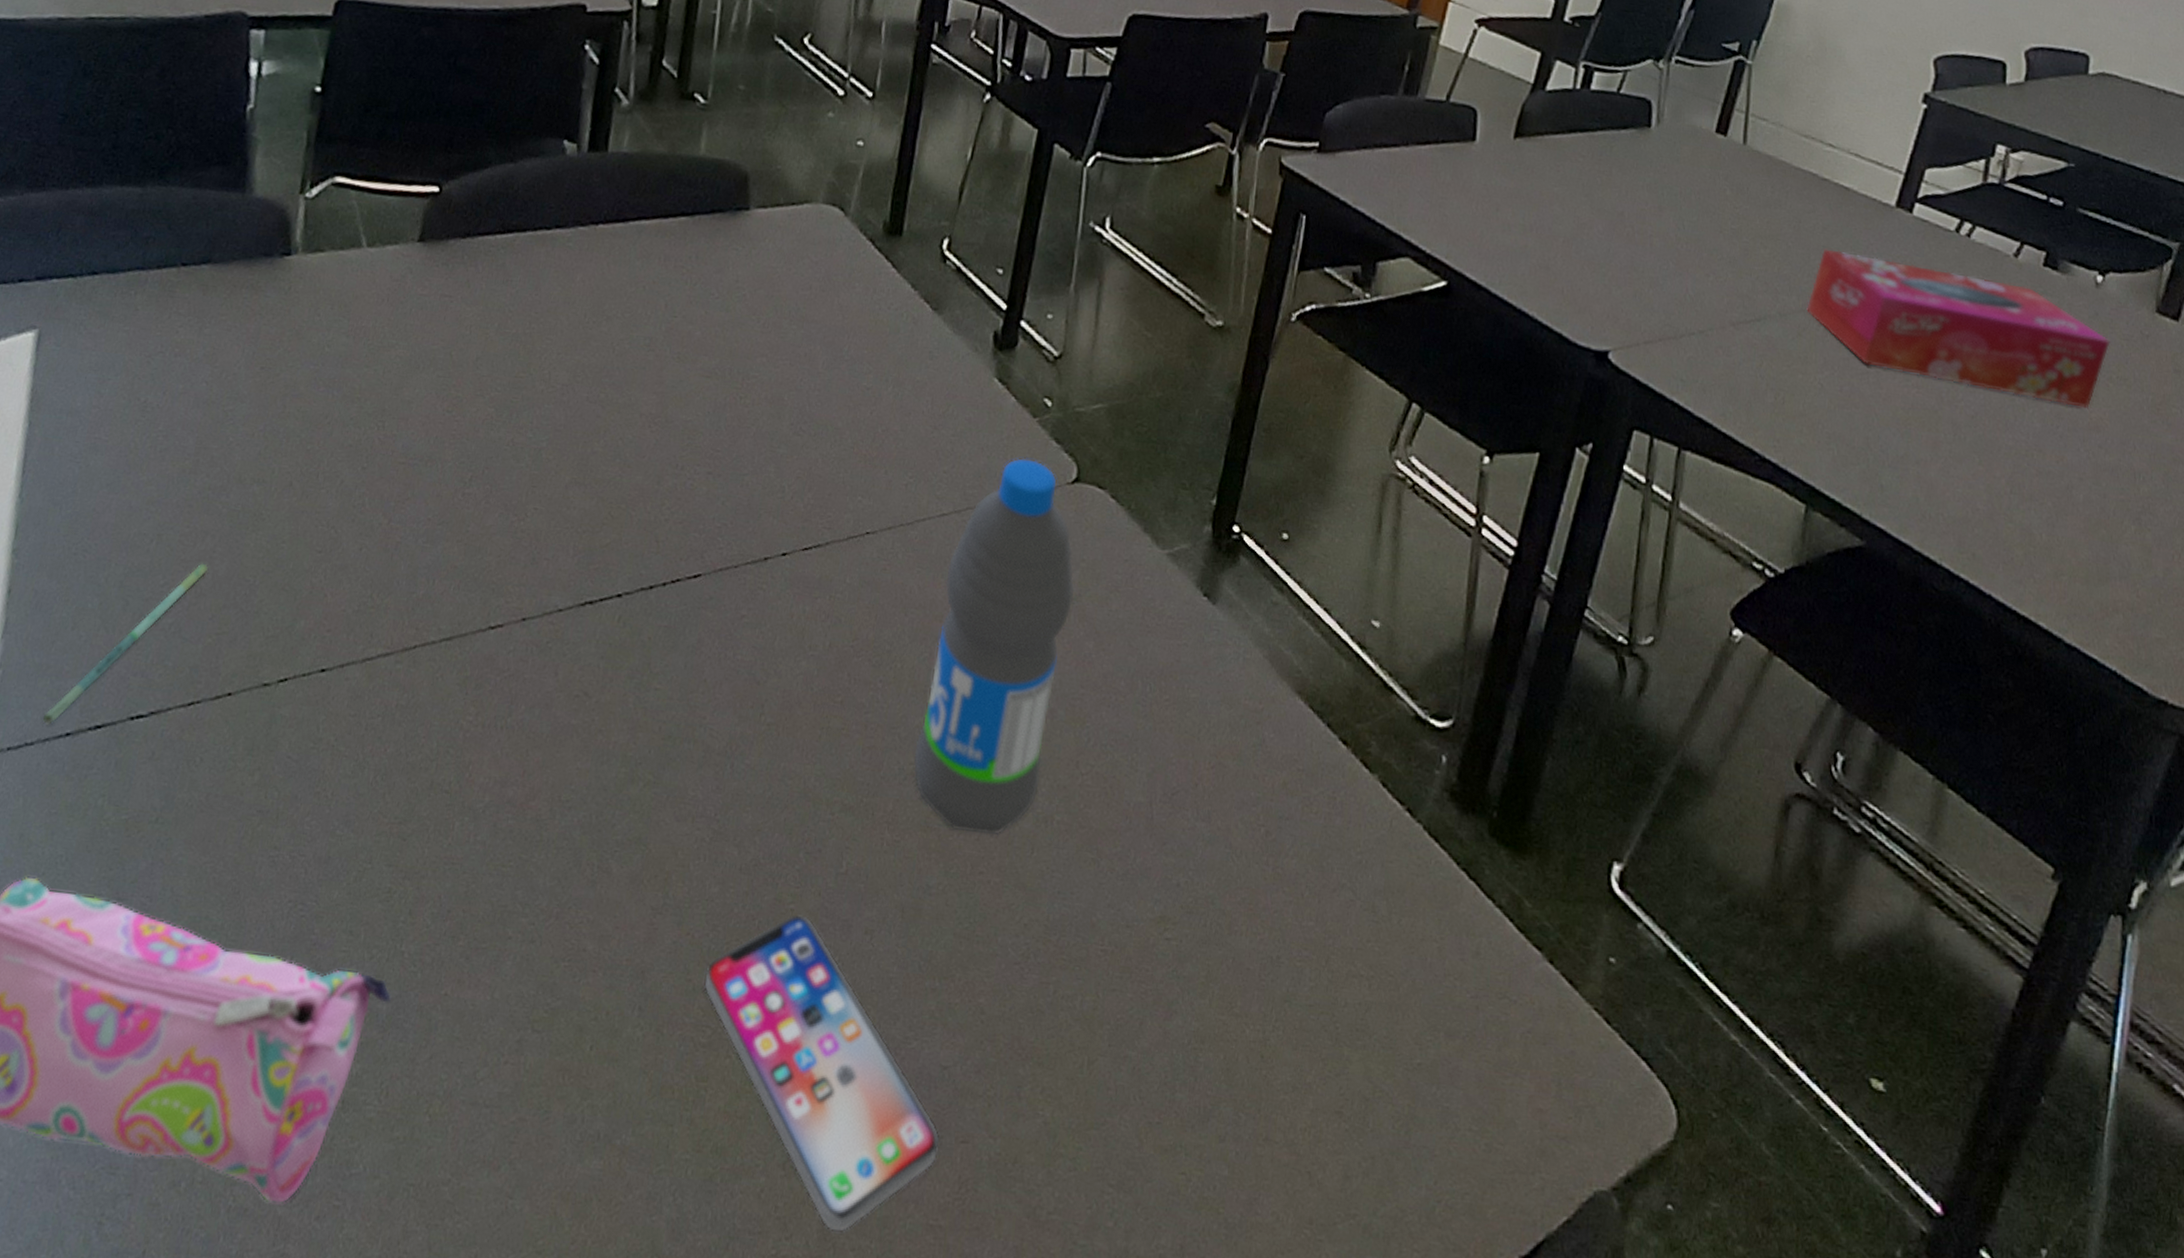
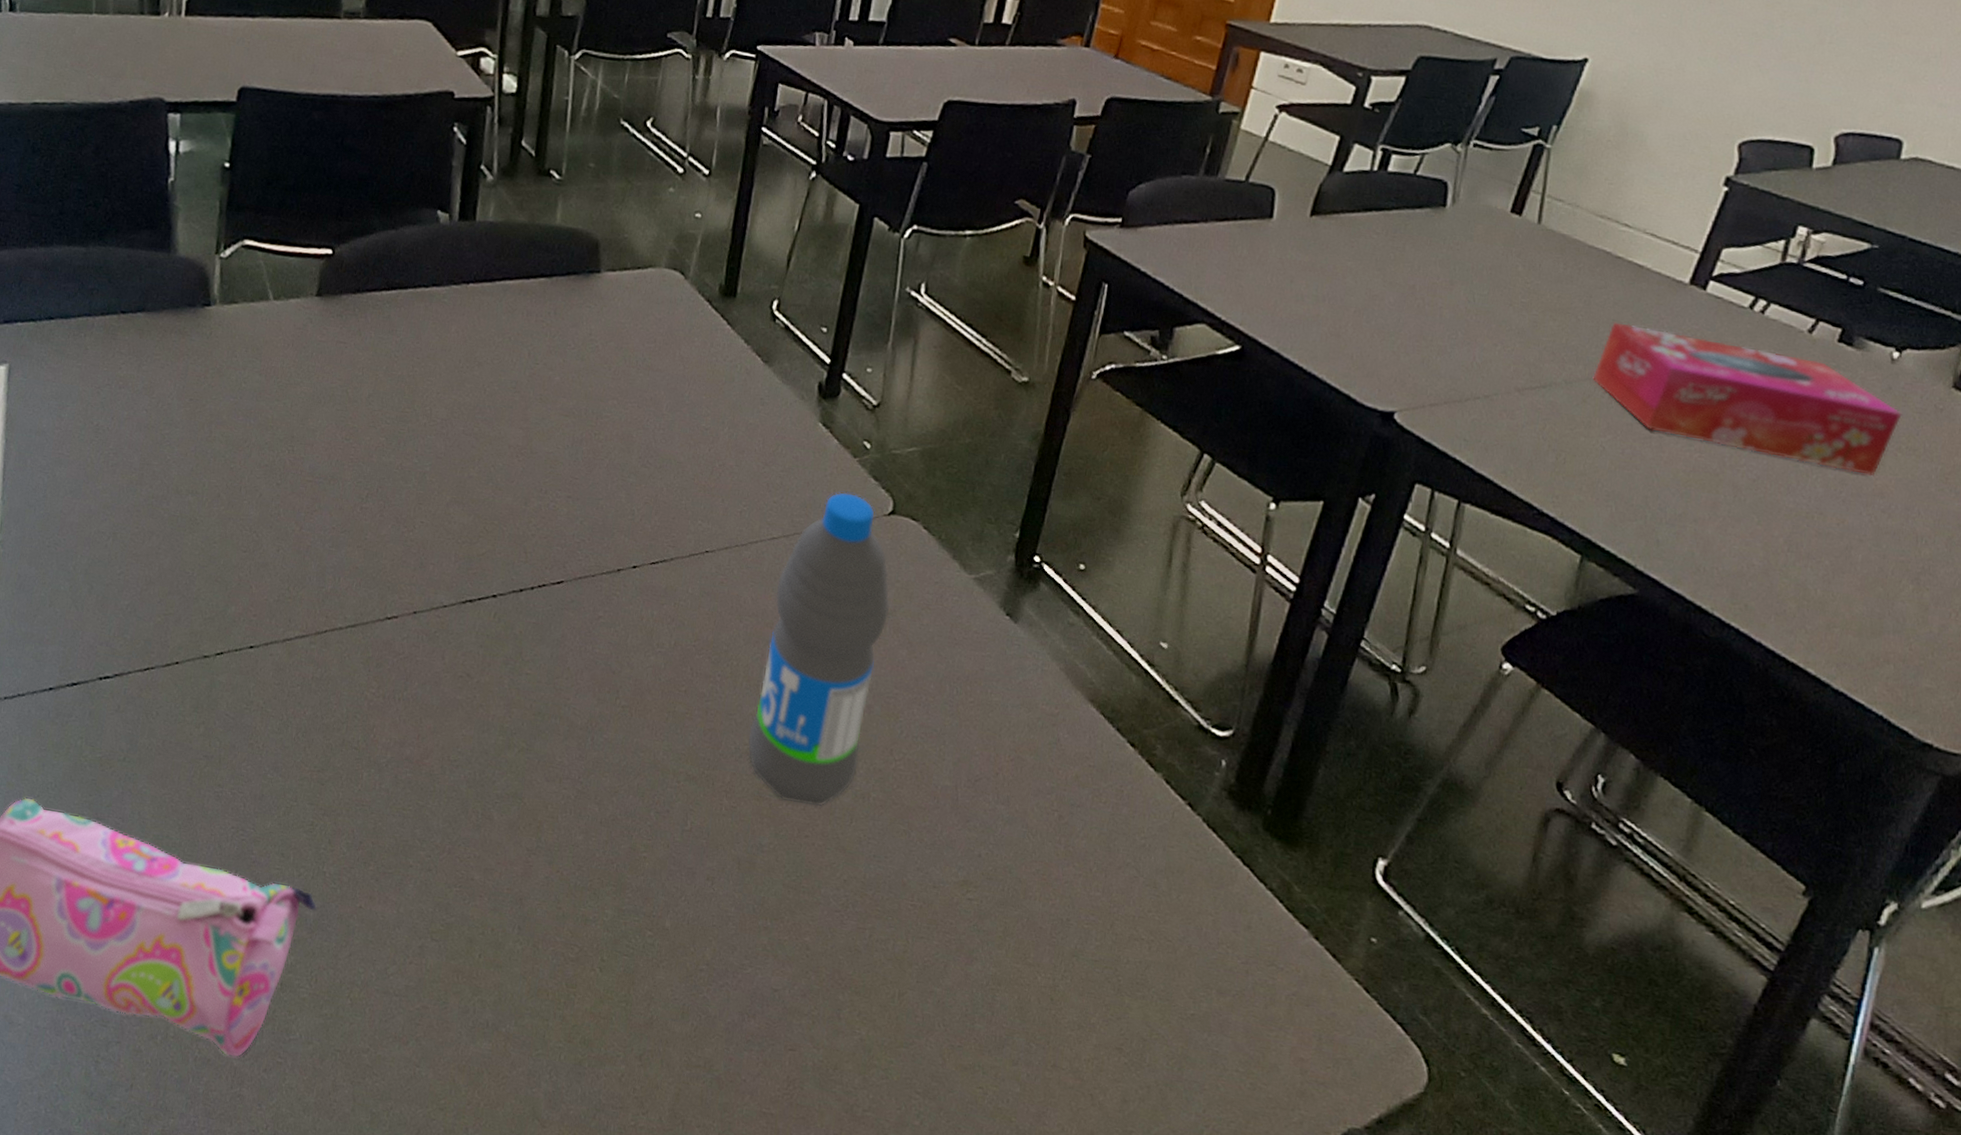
pen: present [42,563,208,725] -> none [30,557,155,681]
smartphone: present [703,915,941,1231] -> none [571,861,772,1112]

